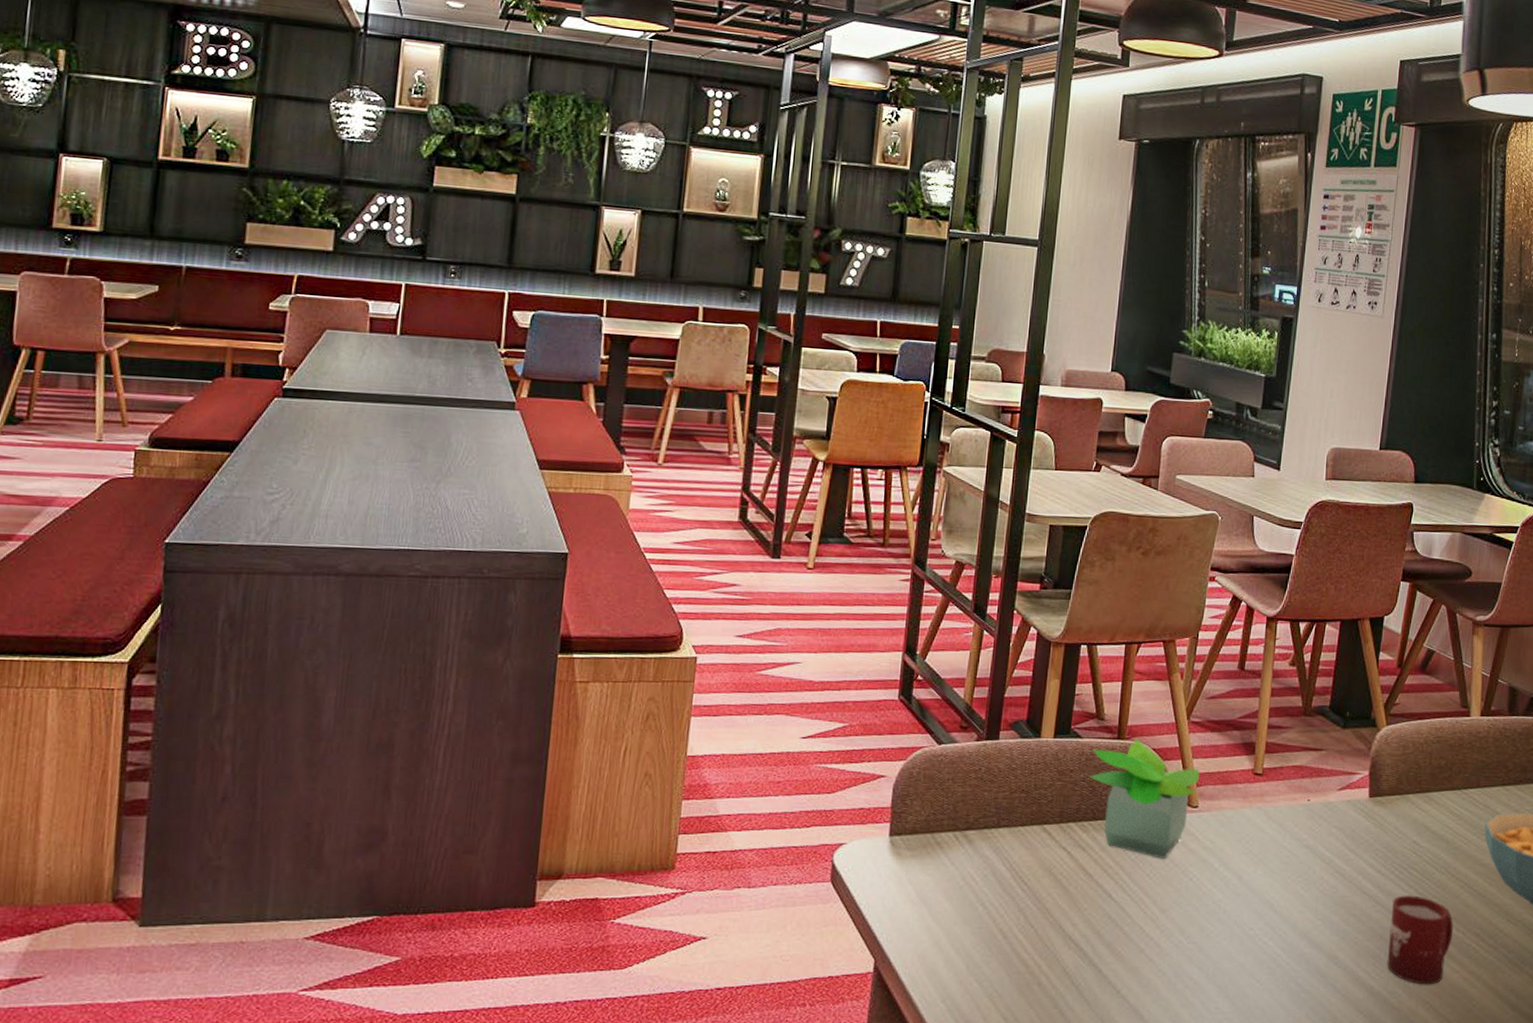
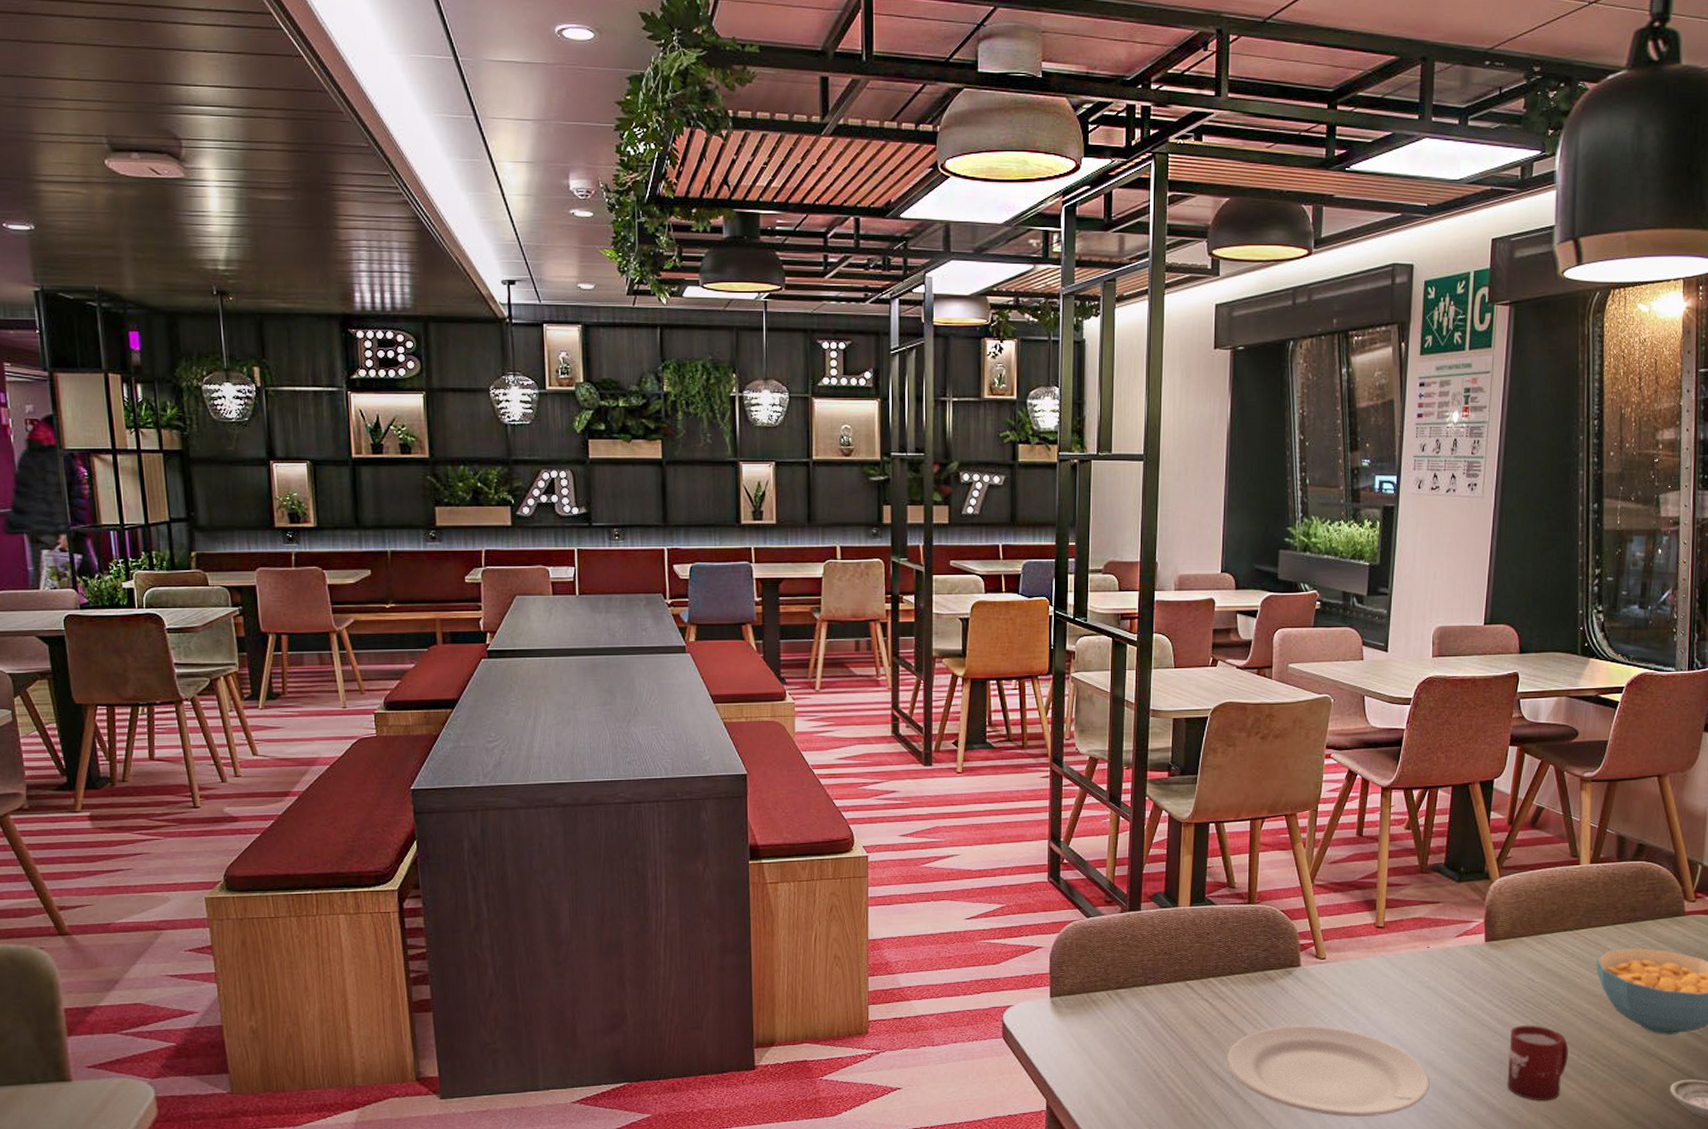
plate: none [1082,883,1304,995] -> present [1226,1025,1430,1117]
potted plant: present [1089,739,1200,859] -> none [1225,902,1326,1005]

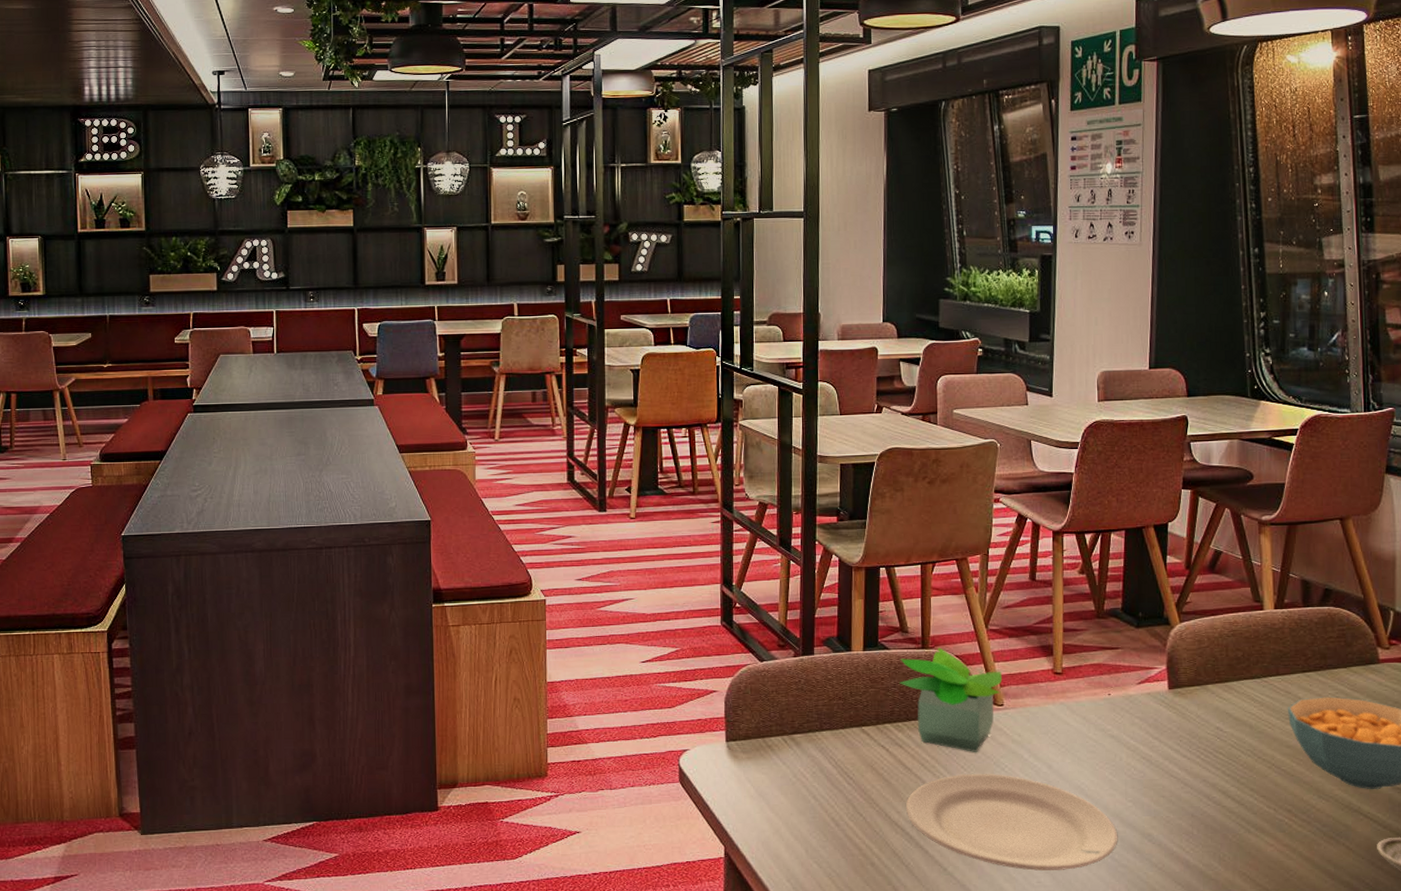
potted plant: none [1225,902,1326,1005] -> present [899,647,1003,752]
cup: present [1507,1024,1568,1101] -> none [1200,776,1264,858]

